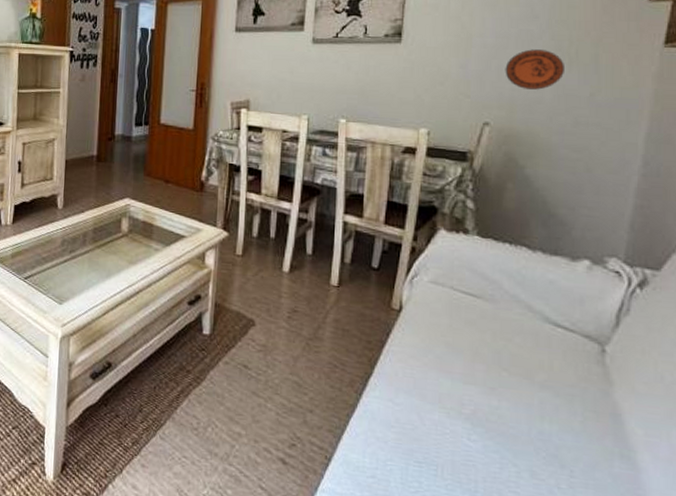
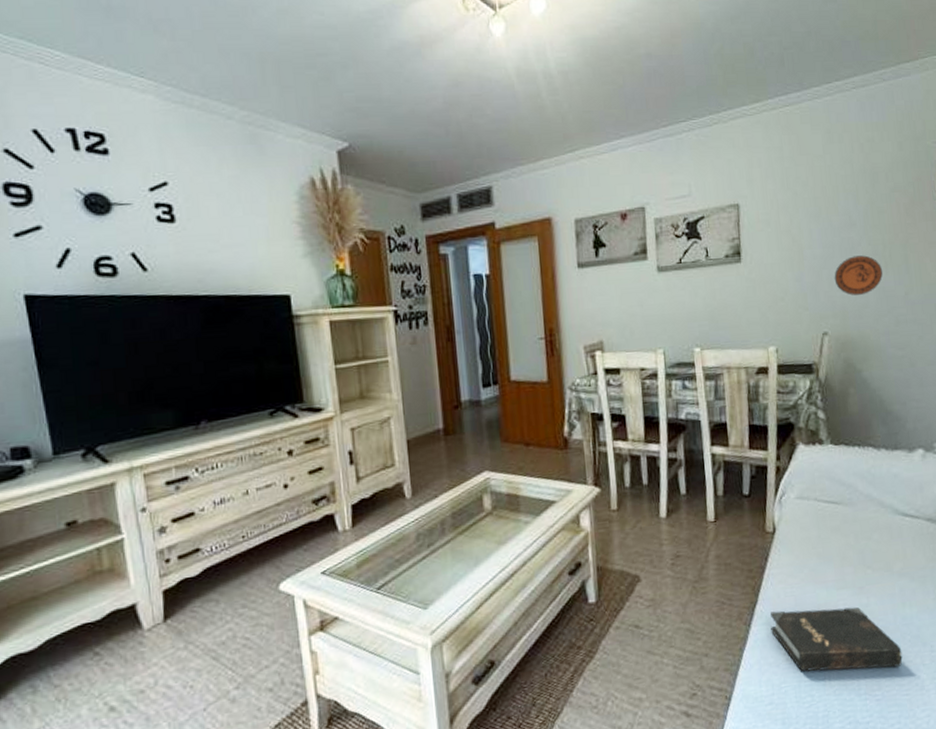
hardback book: none [383,387,533,482] -> present [770,607,903,672]

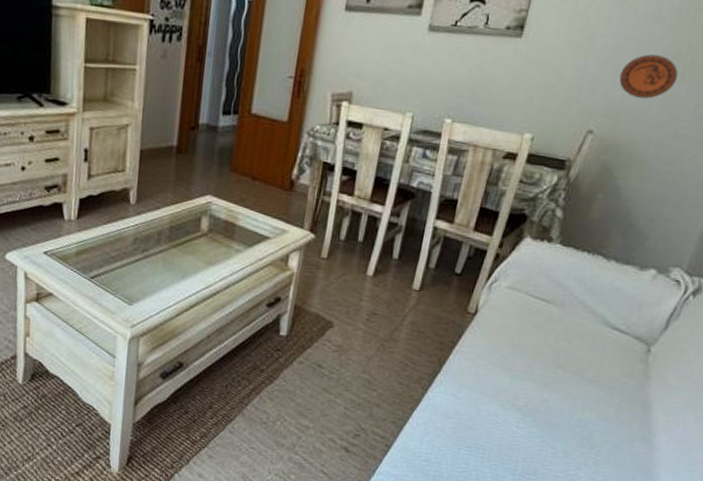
hardback book: present [770,607,903,672] -> none [445,384,568,460]

